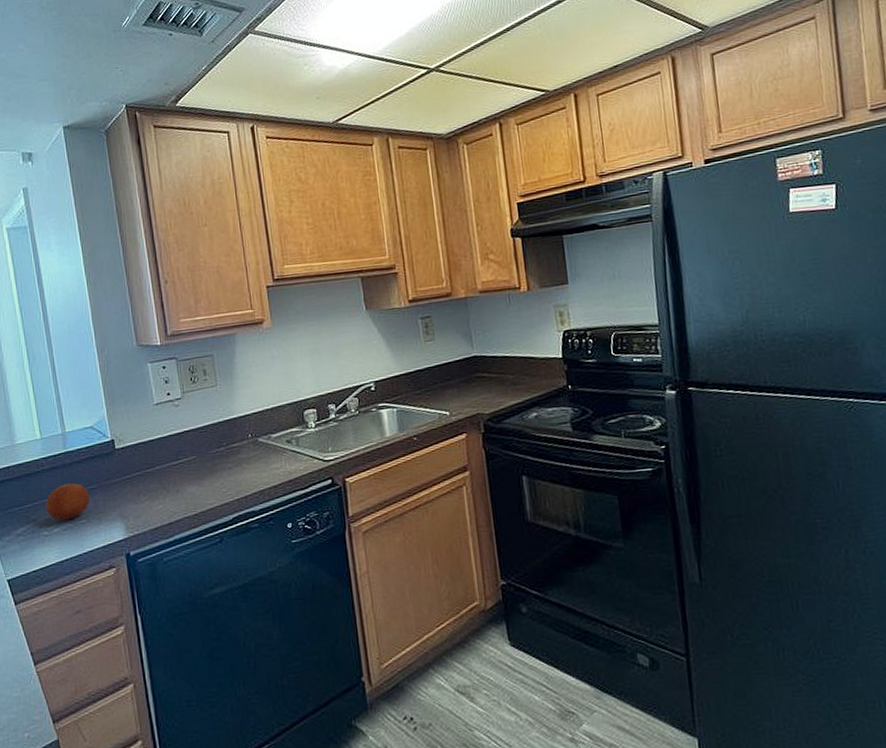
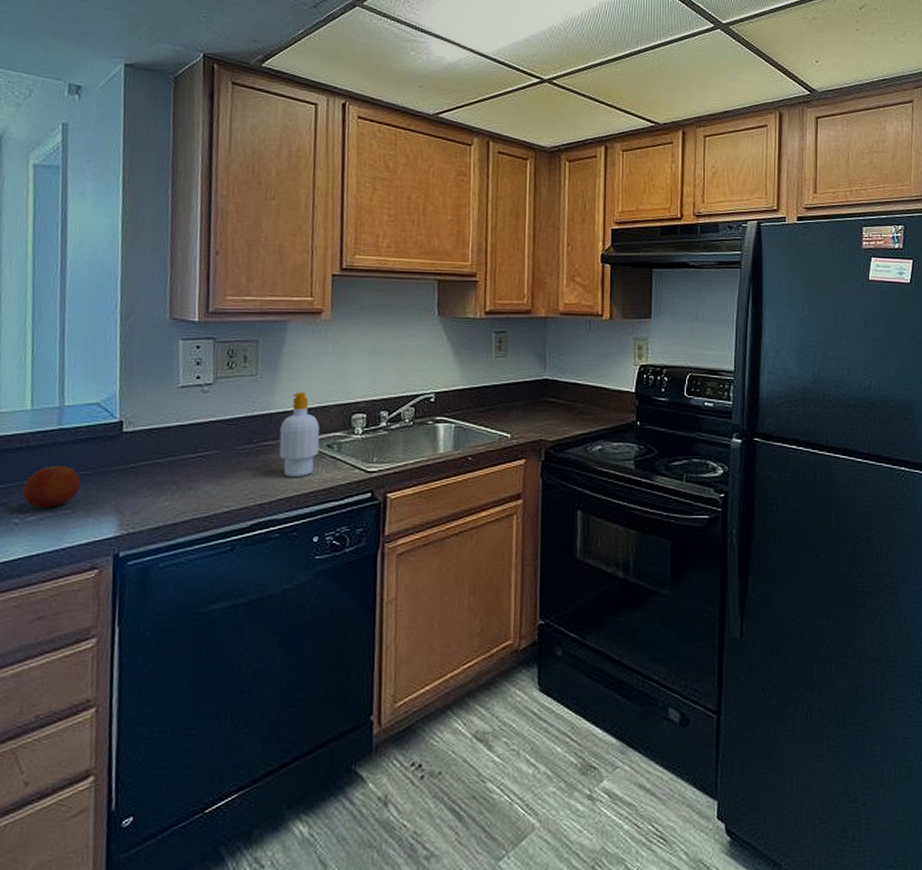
soap bottle: none [244,396,281,473] -> present [279,392,320,476]

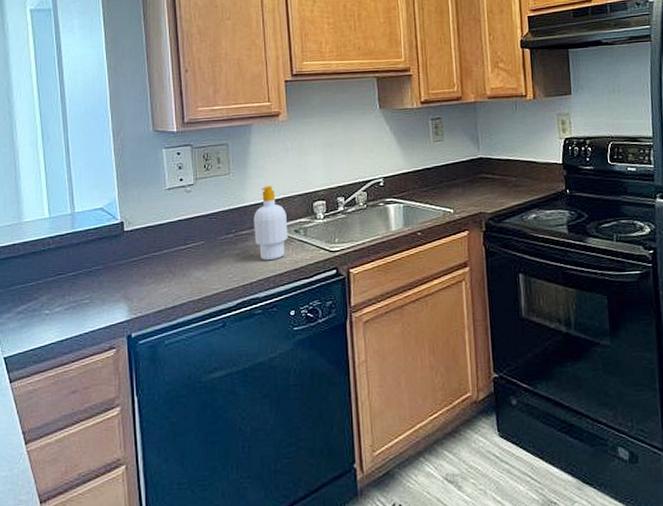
fruit: present [22,466,81,507] -> none [49,263,95,300]

